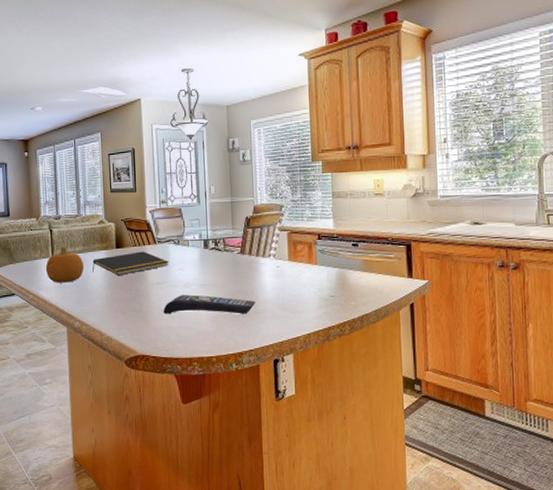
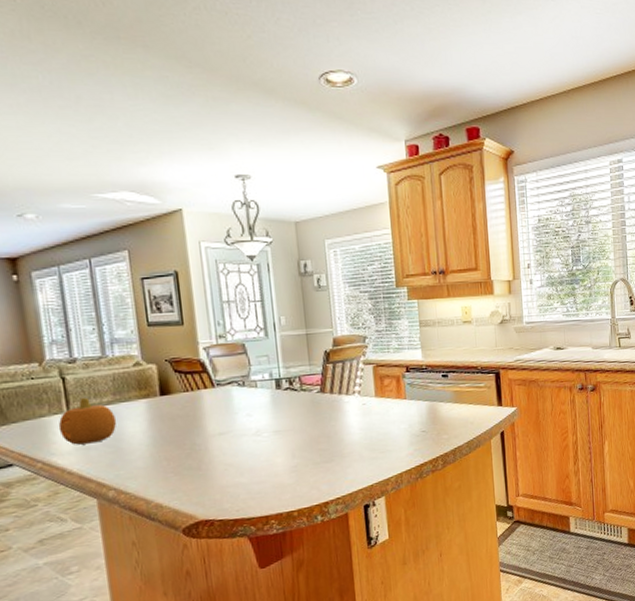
notepad: present [92,251,169,275] -> none [128,397,233,429]
remote control: present [163,295,255,315] -> none [228,442,340,469]

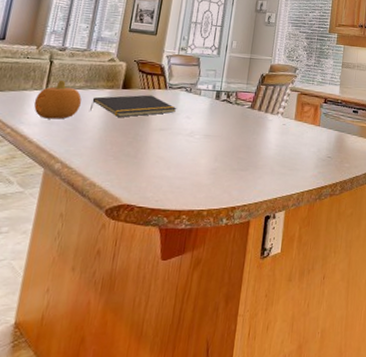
notepad: none [128,397,233,429] -> present [90,95,177,117]

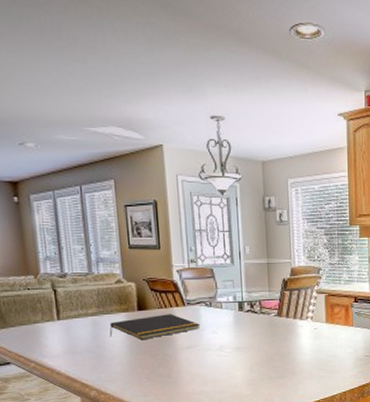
fruit: present [34,79,82,119] -> none [49,308,100,349]

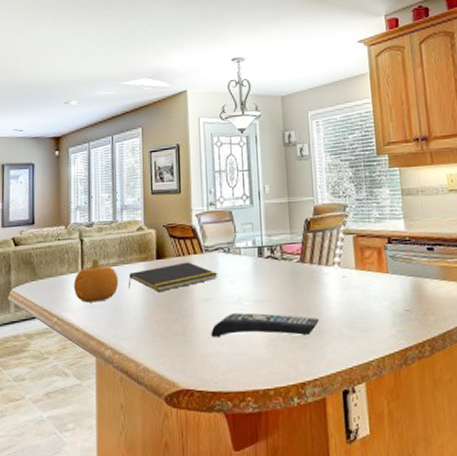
fruit: none [49,308,100,349] -> present [73,258,119,303]
remote control: none [195,358,293,379] -> present [211,312,319,338]

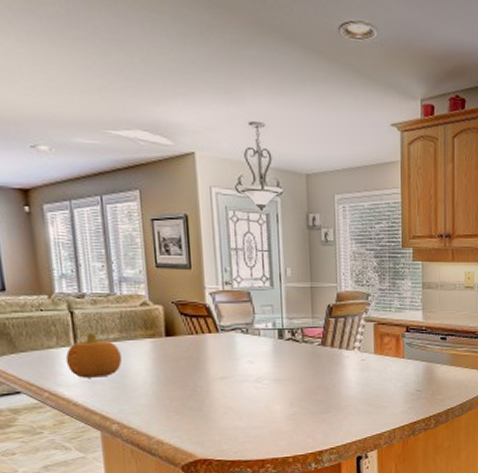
notepad: present [129,262,218,291] -> none [133,341,236,368]
remote control: present [211,312,319,338] -> none [229,390,337,413]

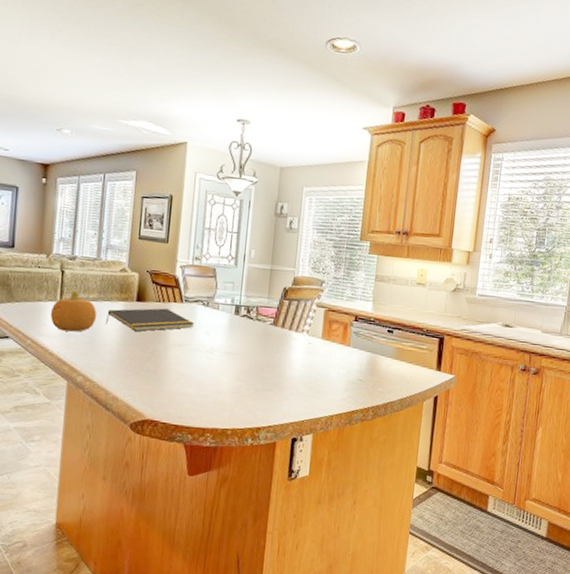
notepad: none [133,341,236,368] -> present [106,308,195,331]

